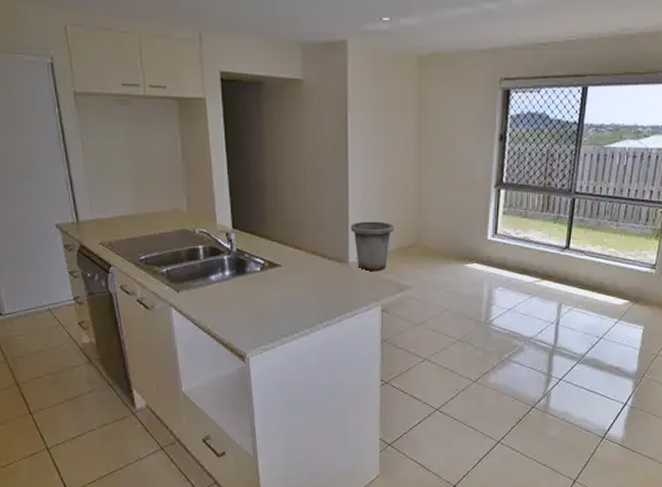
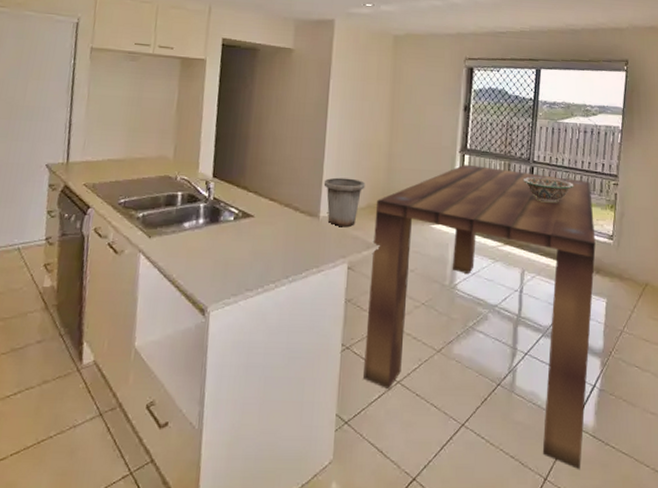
dining table: none [403,200,637,473] -> present [363,164,596,470]
decorative bowl: none [563,209,618,235] -> present [523,176,574,203]

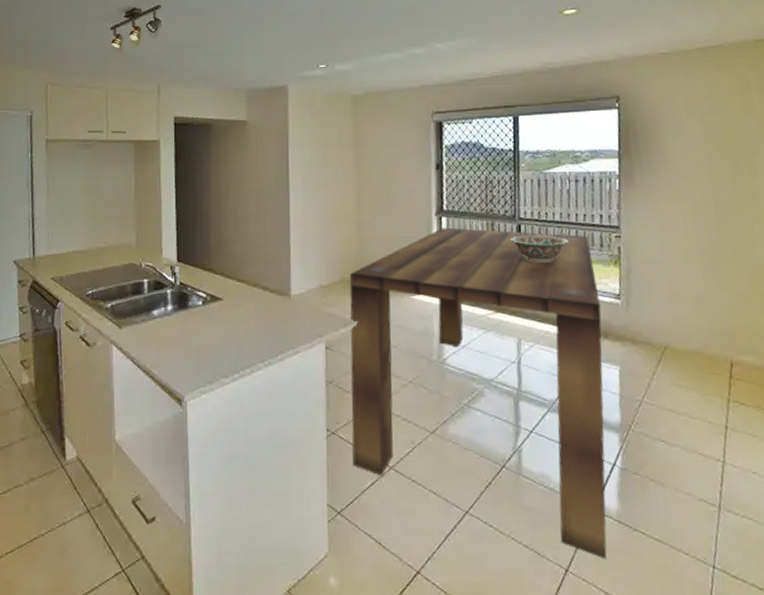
trash can: present [323,177,366,228] -> none [292,252,336,305]

